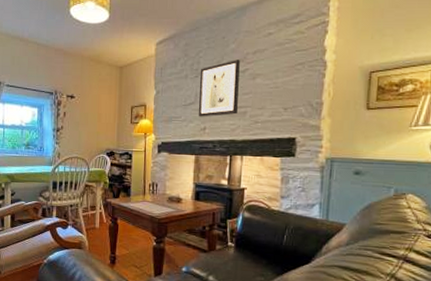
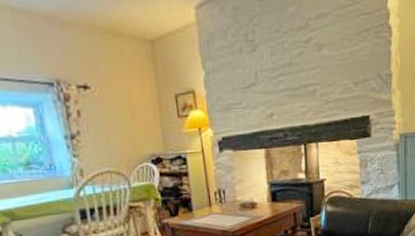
wall art: present [198,60,240,117] -> none [256,27,306,101]

